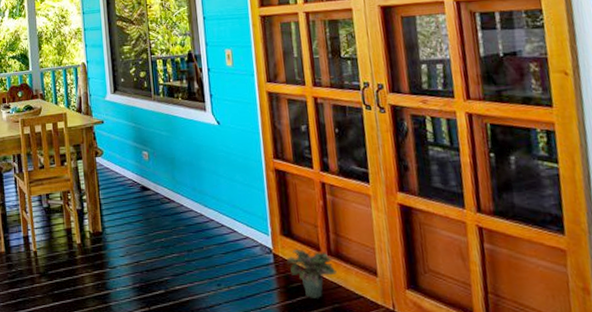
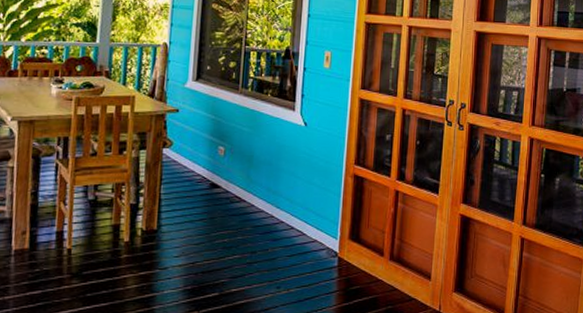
potted plant: present [287,249,337,298] -> none [350,254,395,300]

